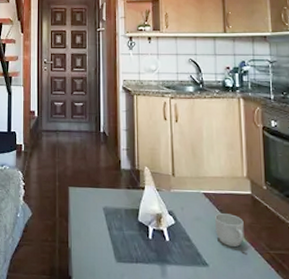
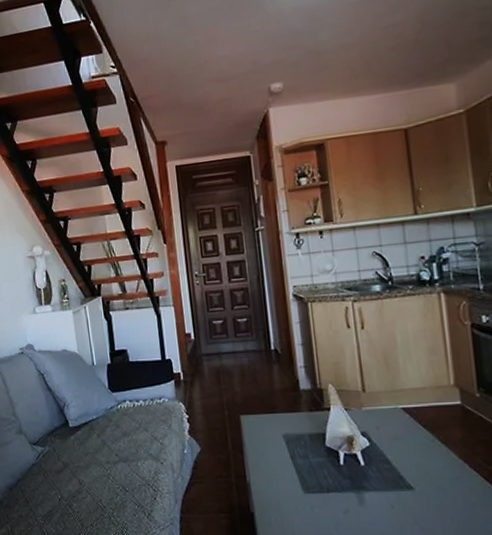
mug: present [214,213,244,247] -> none [417,429,456,465]

